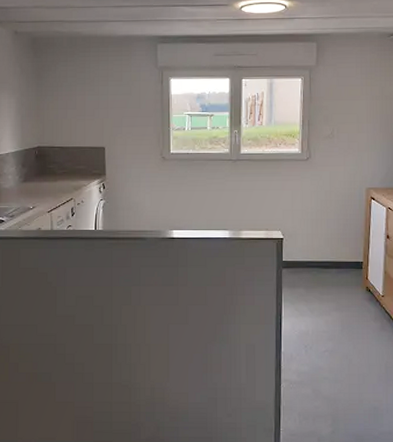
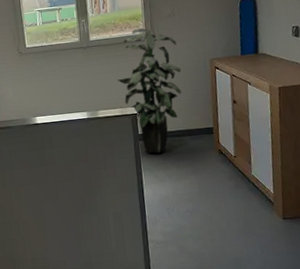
indoor plant: none [265,146,335,284] -> present [117,28,182,153]

